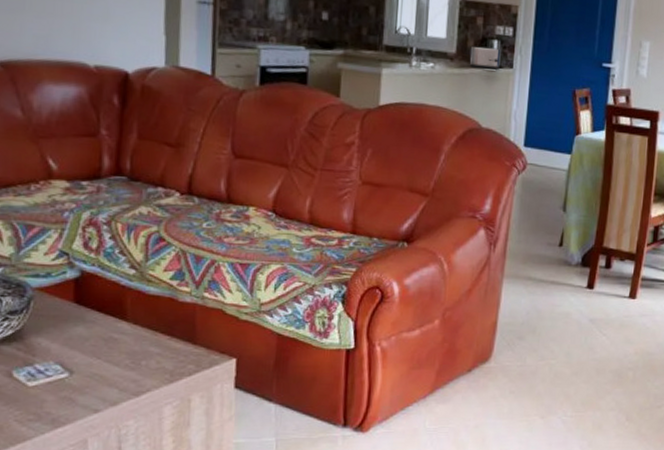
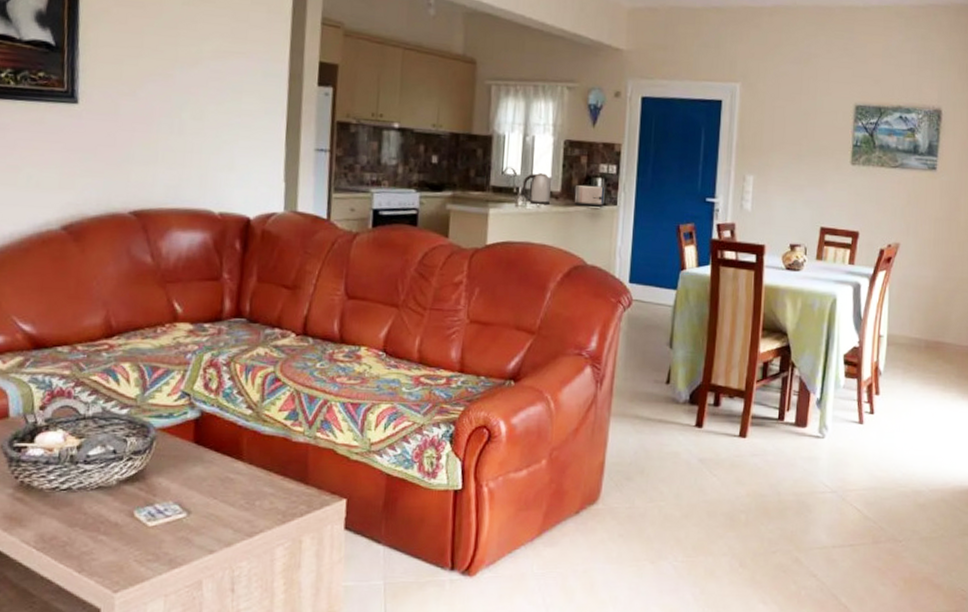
kettle: none [416,33,448,67] -> present [522,173,552,206]

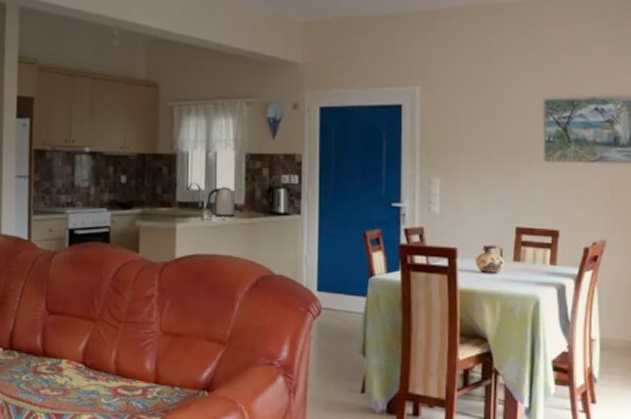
toaster: present [574,184,606,207] -> none [258,196,289,217]

